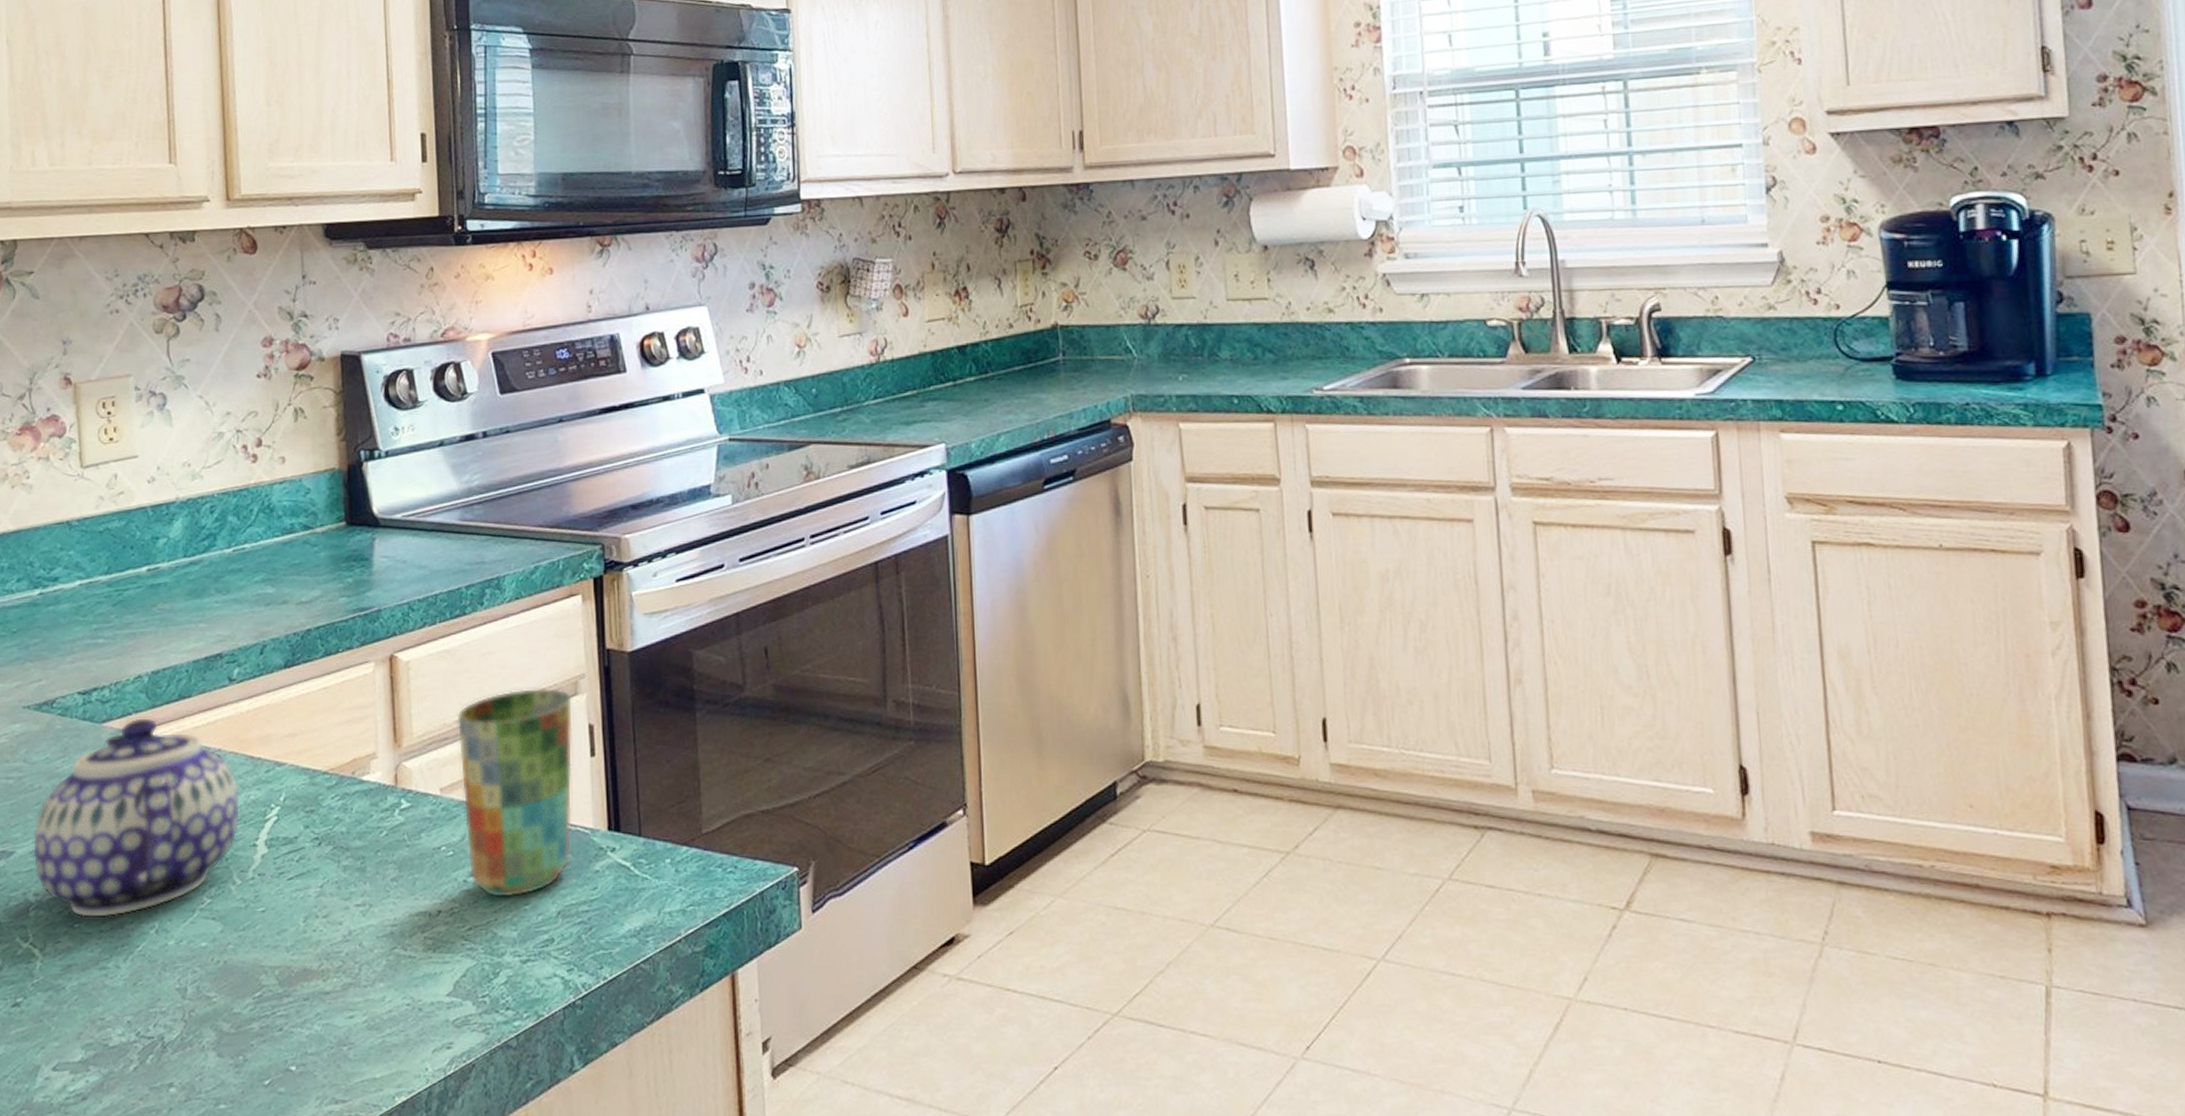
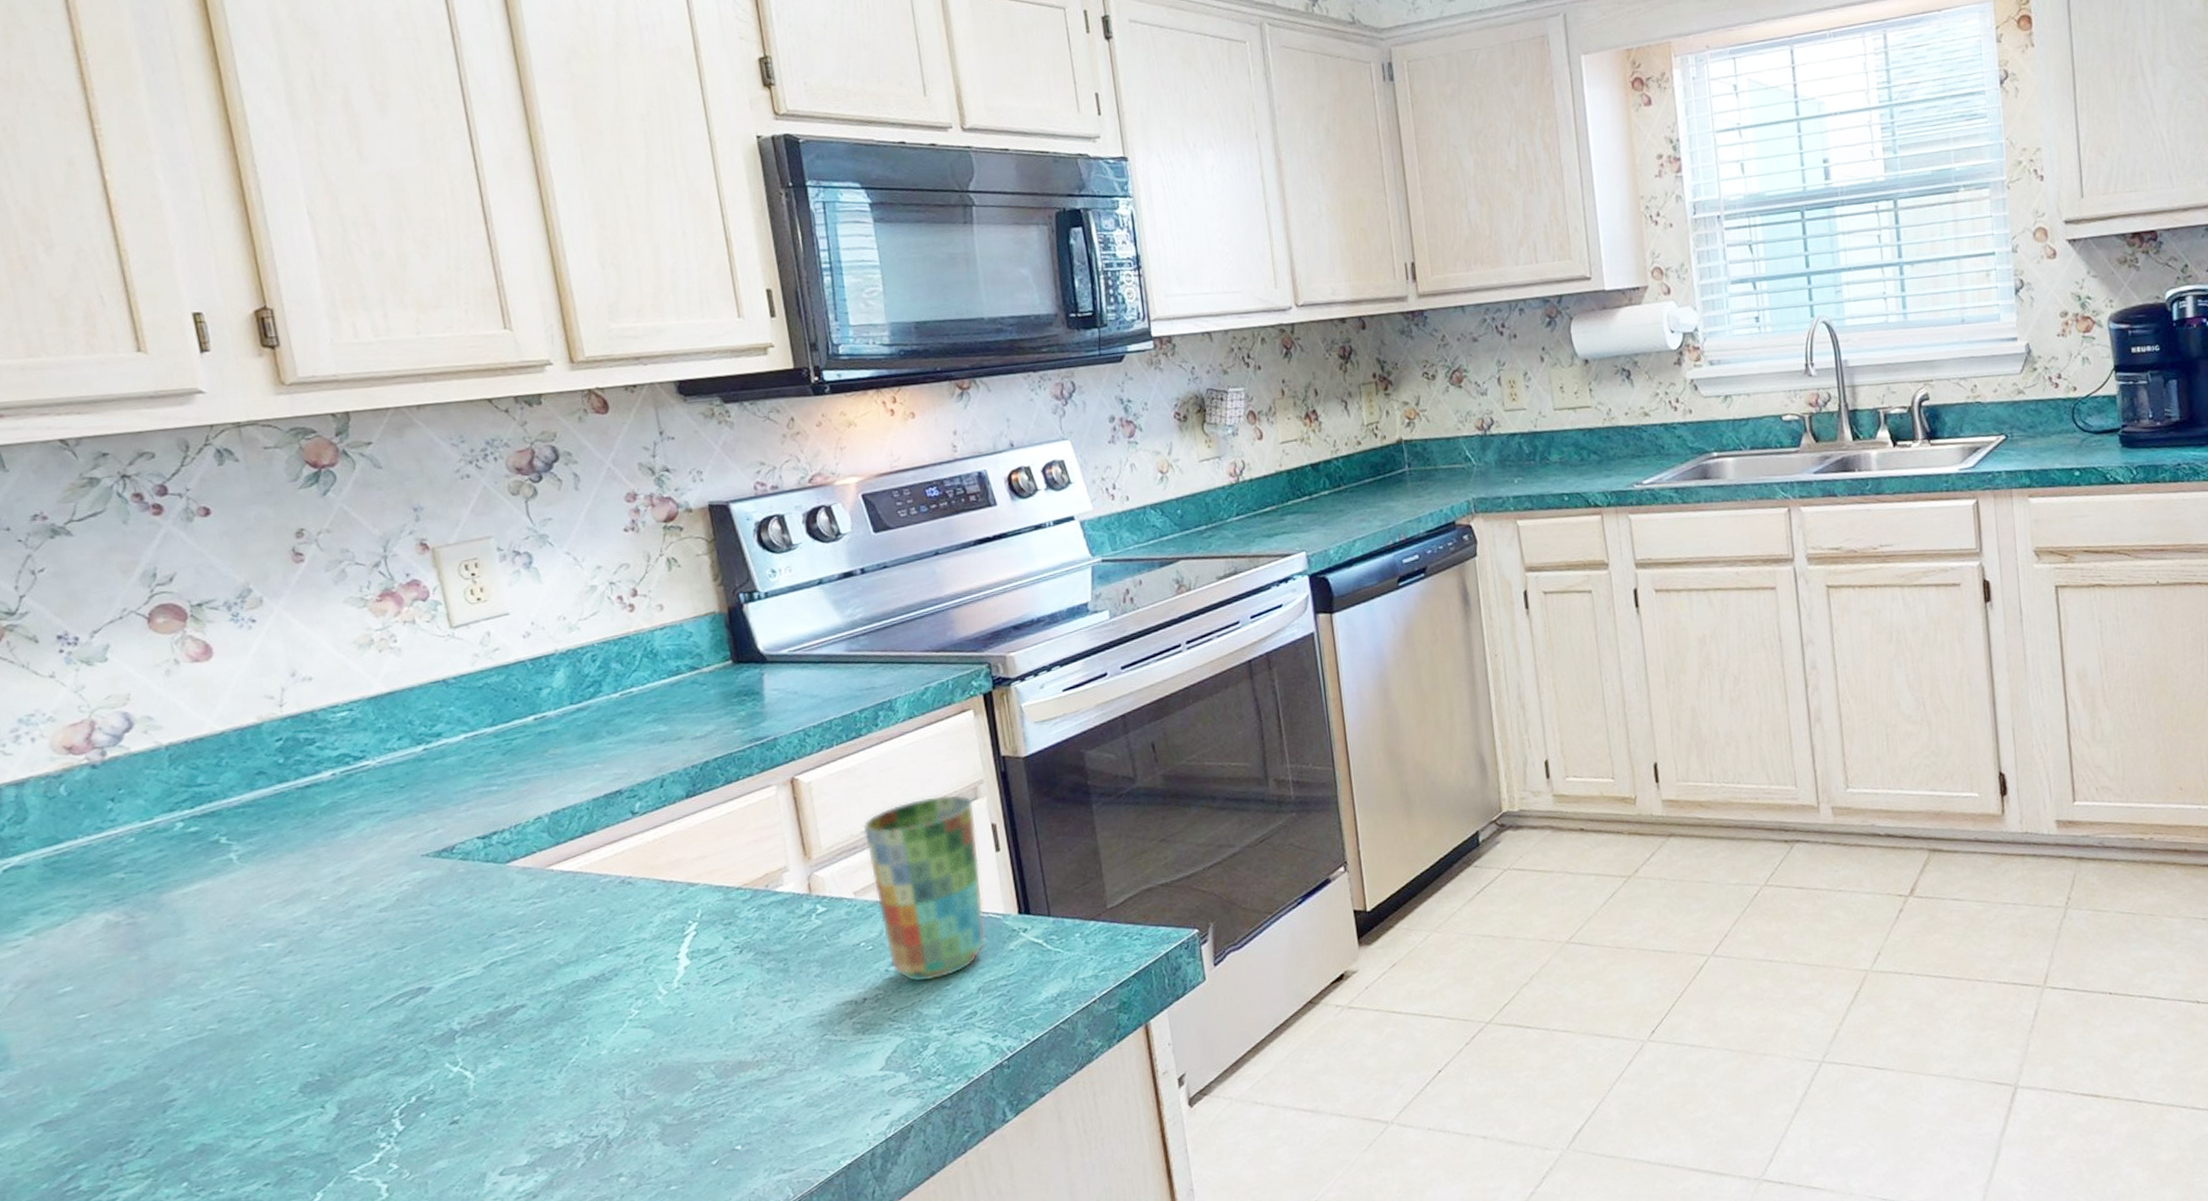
teapot: present [32,716,241,919] -> none [449,853,659,1039]

